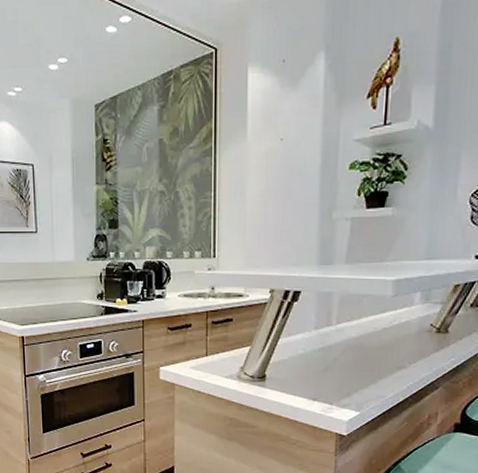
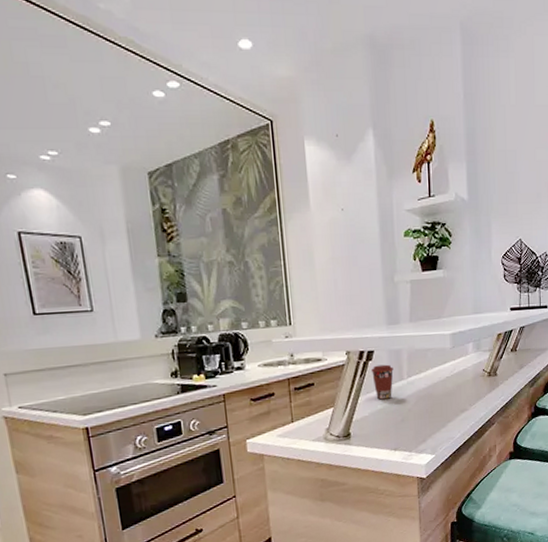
coffee cup: none [296,307,321,345] -> present [371,364,394,400]

